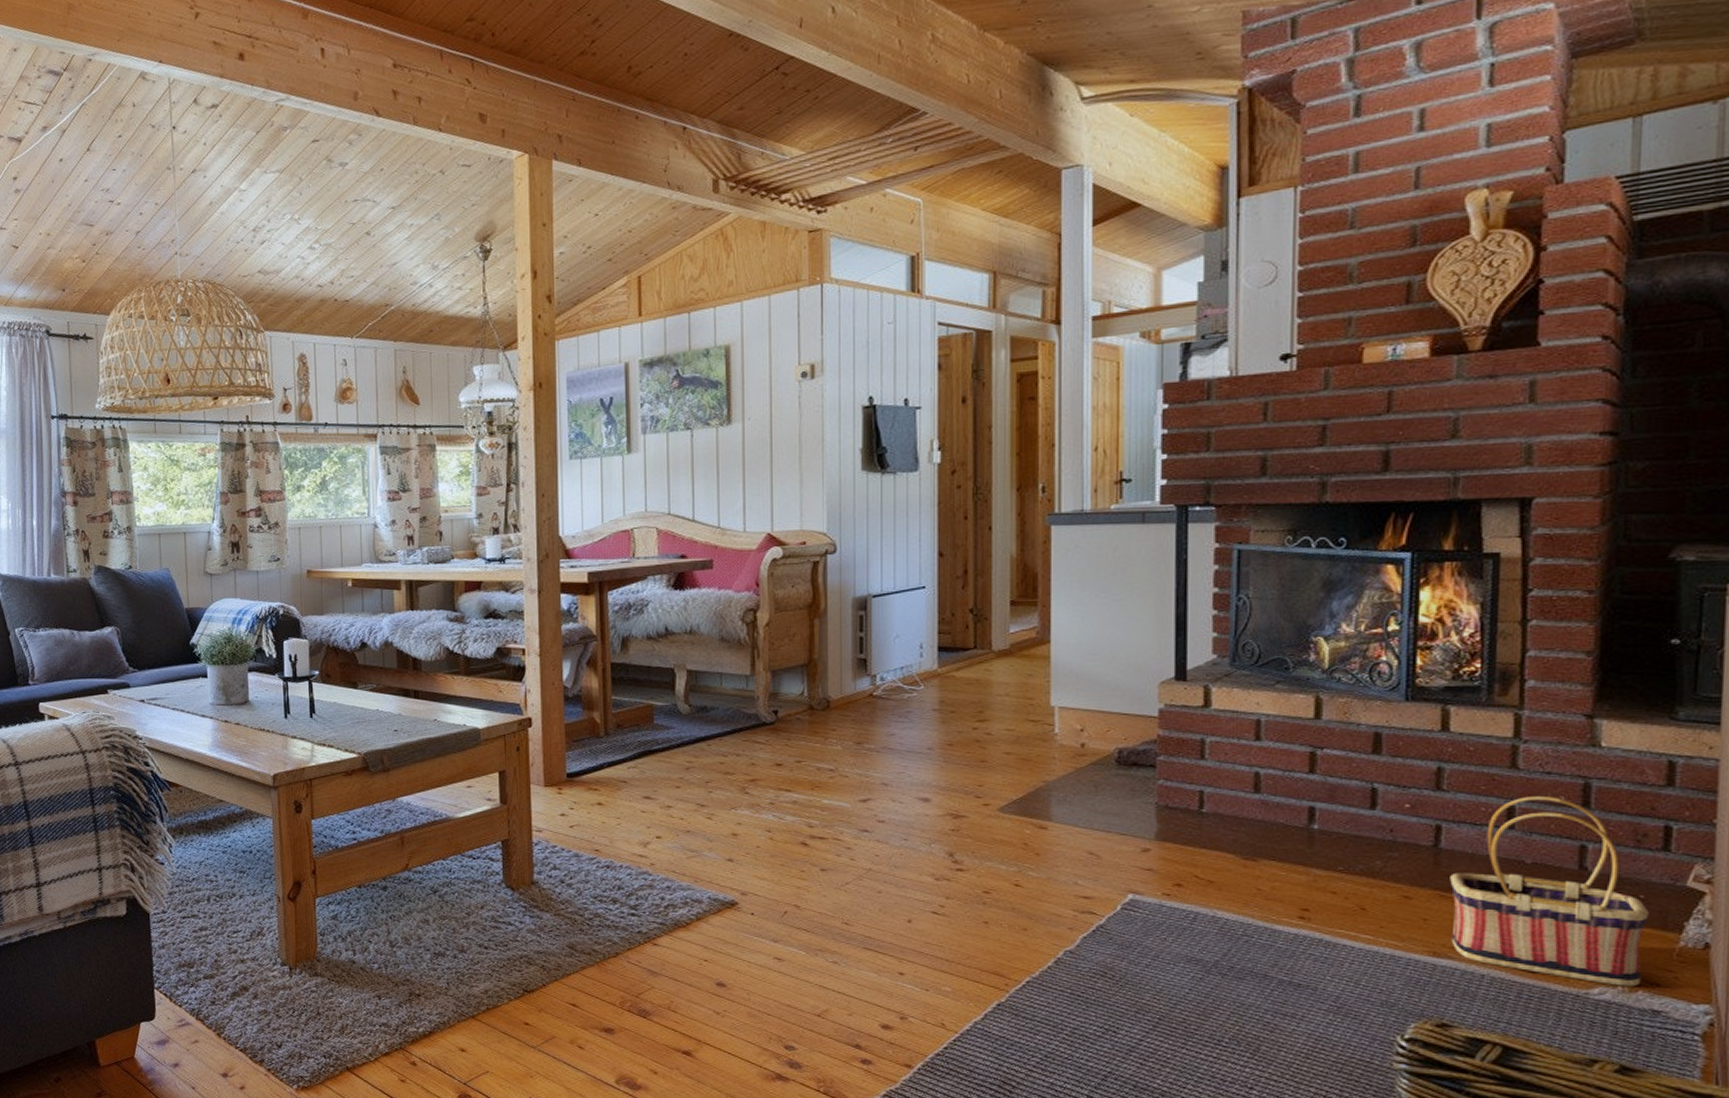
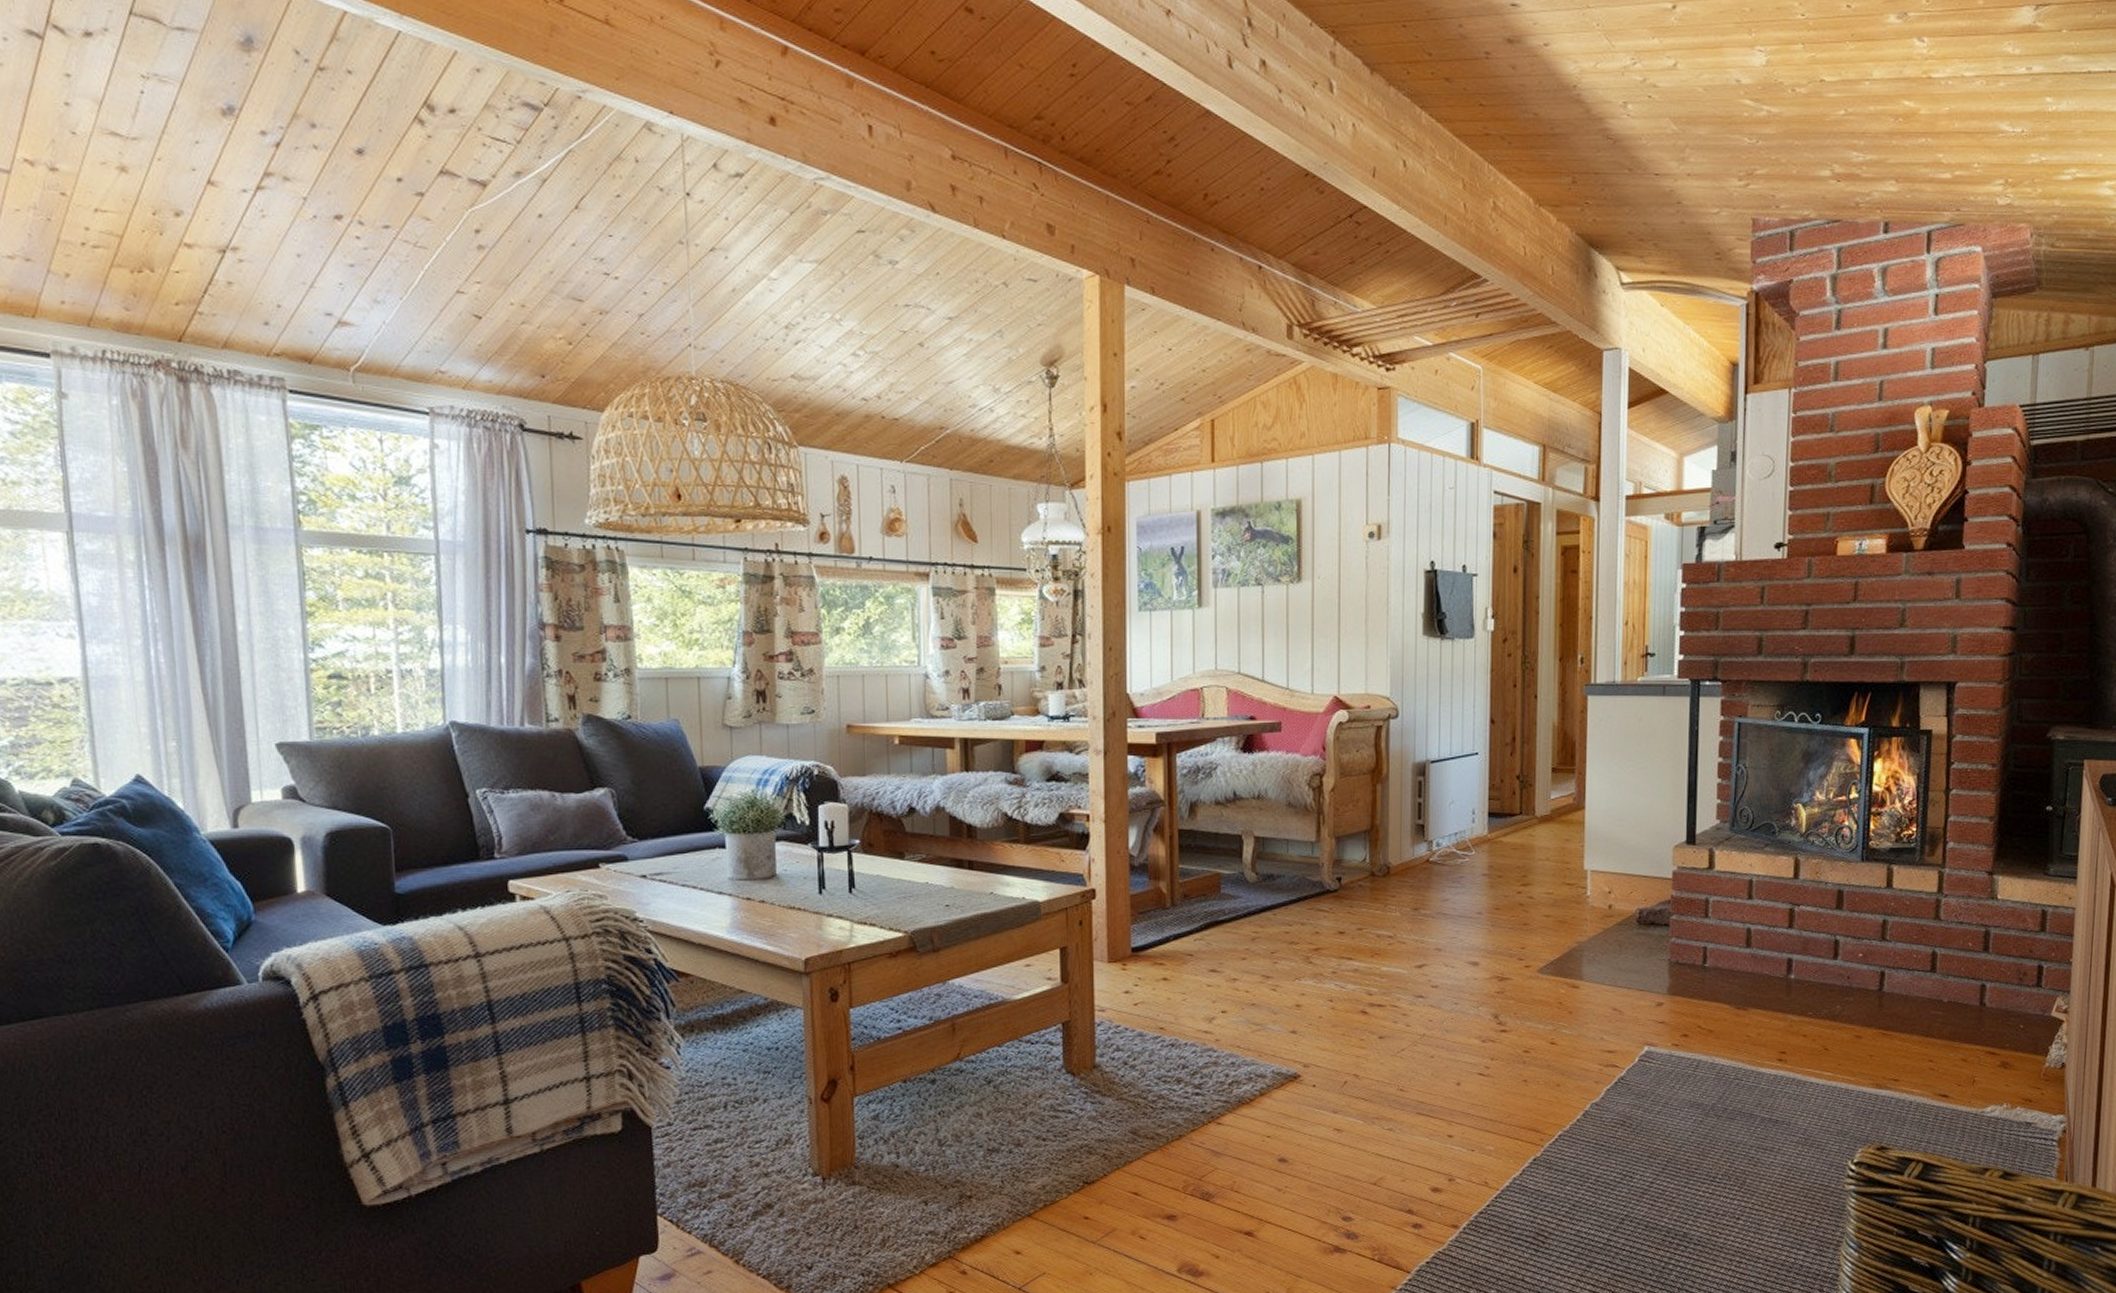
basket: present [1450,796,1649,987] -> none [1889,943,2026,1104]

